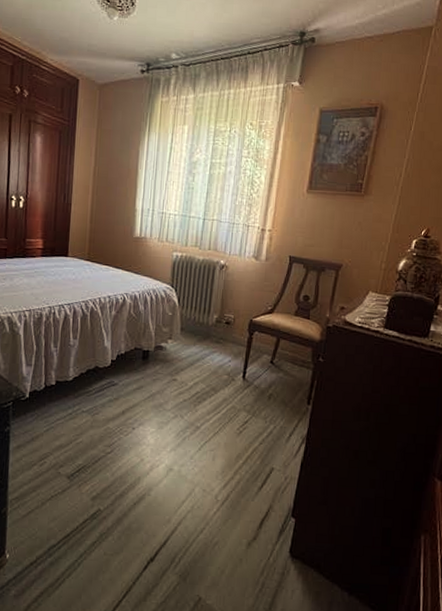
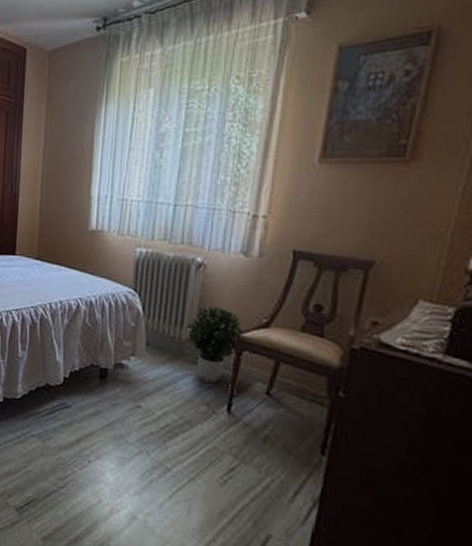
potted plant: none [212,297,255,358] -> present [186,305,244,384]

